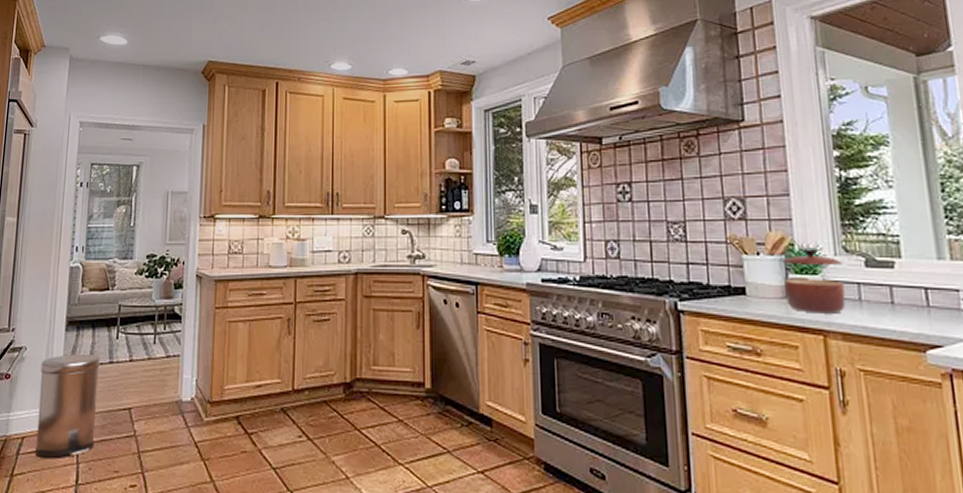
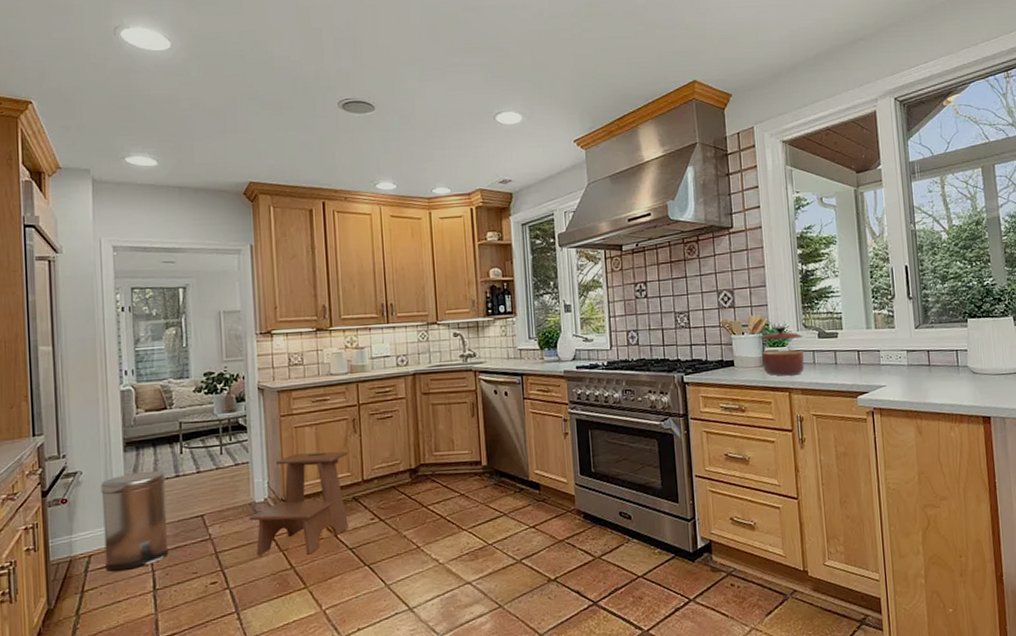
step stool: none [174,350,280,469] -> present [249,451,348,556]

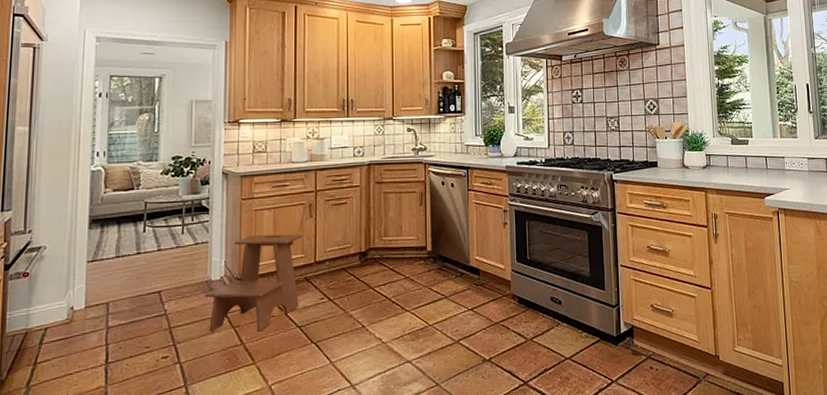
pedal bin: present [100,470,169,572] -> none [60,247,127,345]
saucepan: present [759,327,805,376] -> none [680,133,719,177]

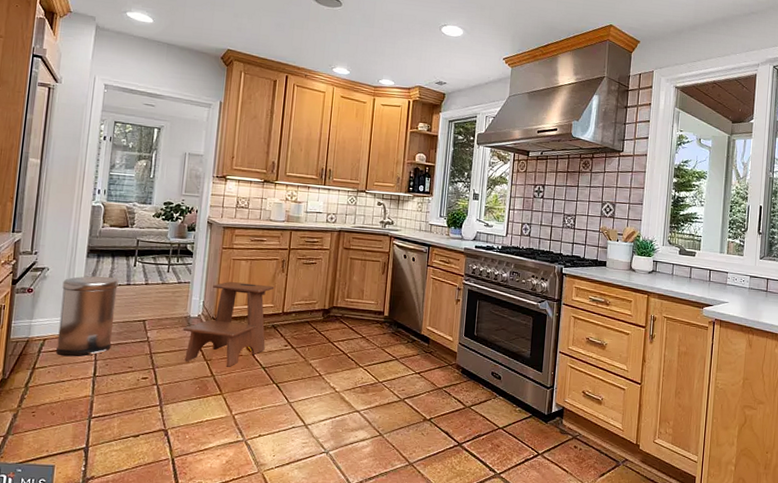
pedal bin: none [60,247,127,345] -> present [56,276,118,357]

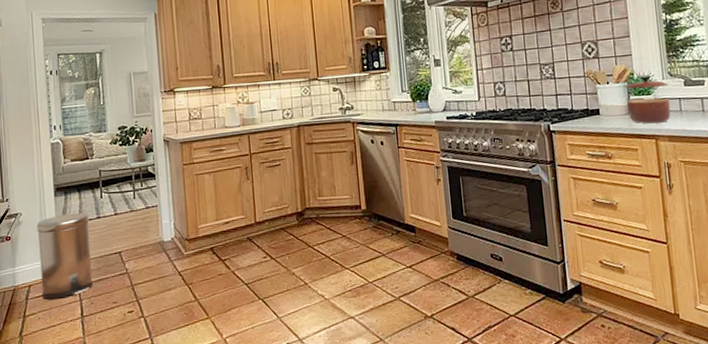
step stool: present [183,281,275,367] -> none [159,196,244,289]
saucepan: none [629,240,667,282] -> present [624,76,671,124]

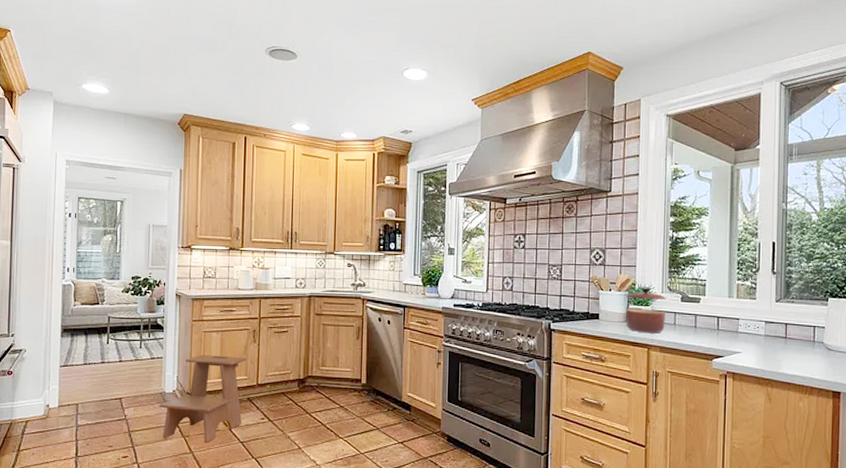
pedal bin: present [36,212,93,301] -> none [39,355,93,438]
step stool: none [159,196,244,289] -> present [159,354,247,443]

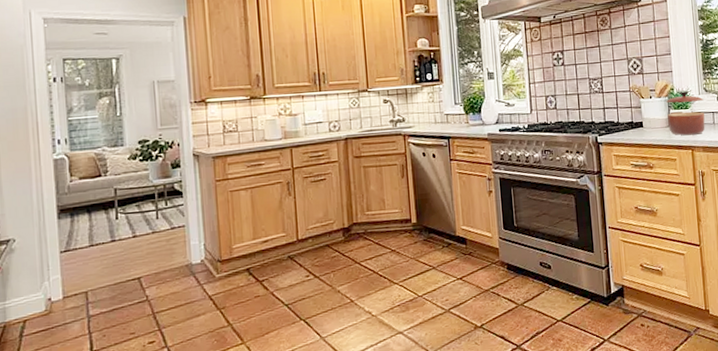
step stool: present [159,354,247,443] -> none [186,213,284,315]

